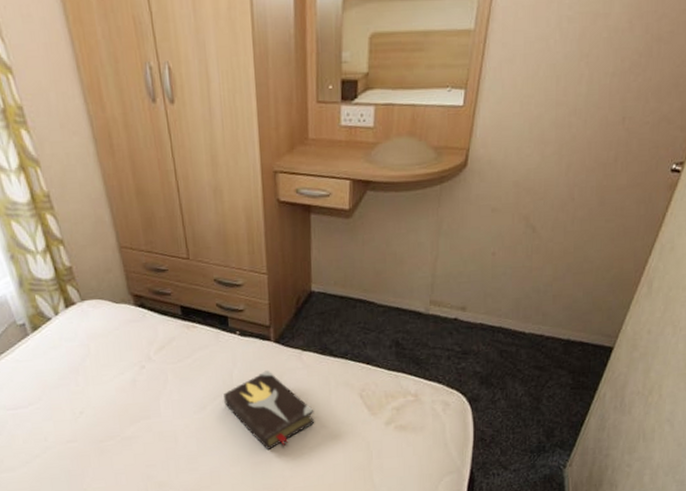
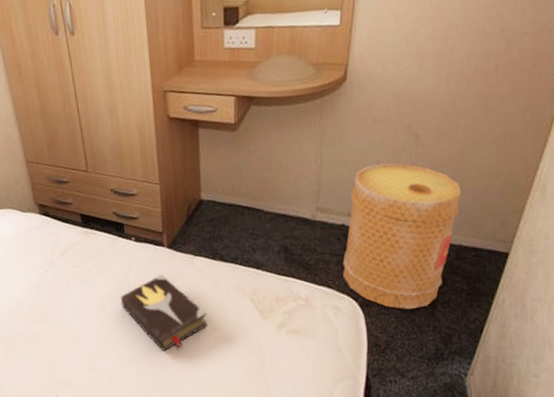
basket: none [453,255,573,404] -> present [342,163,461,310]

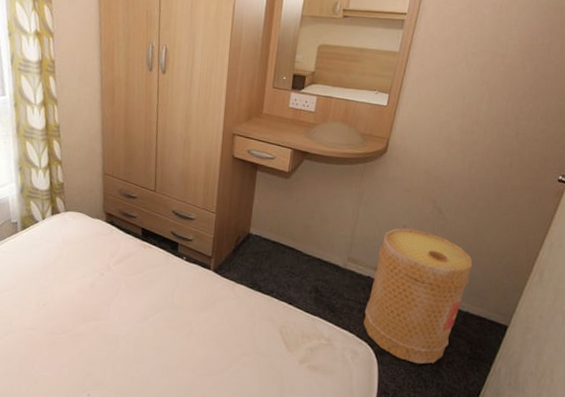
hardback book: present [121,273,208,351] -> none [163,294,239,367]

